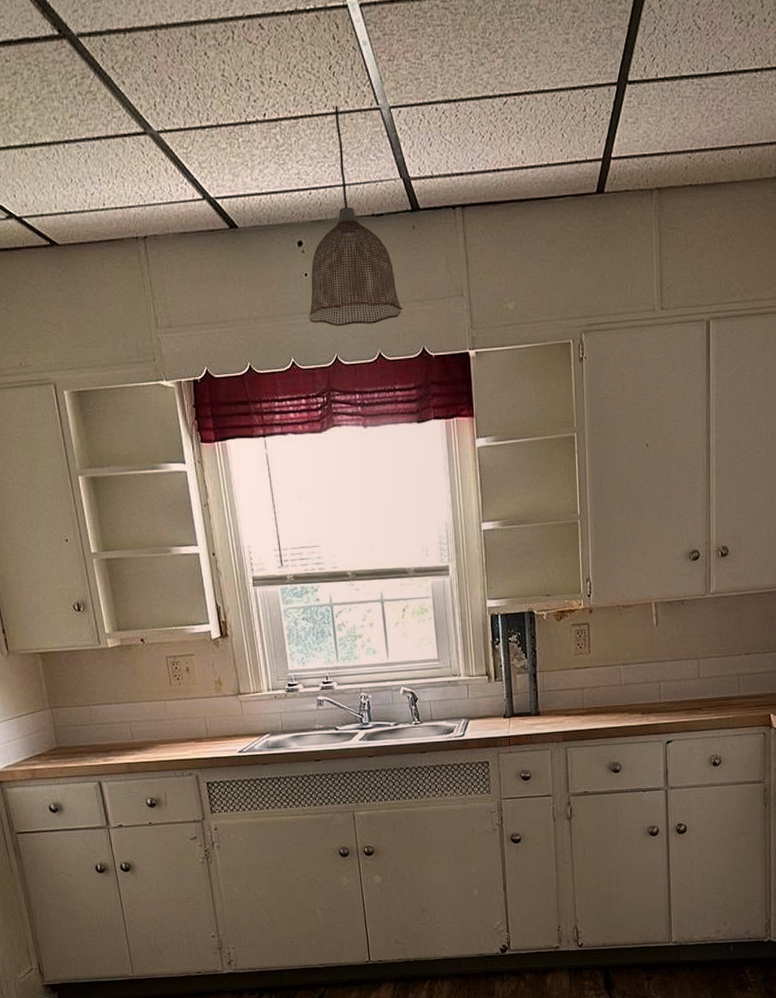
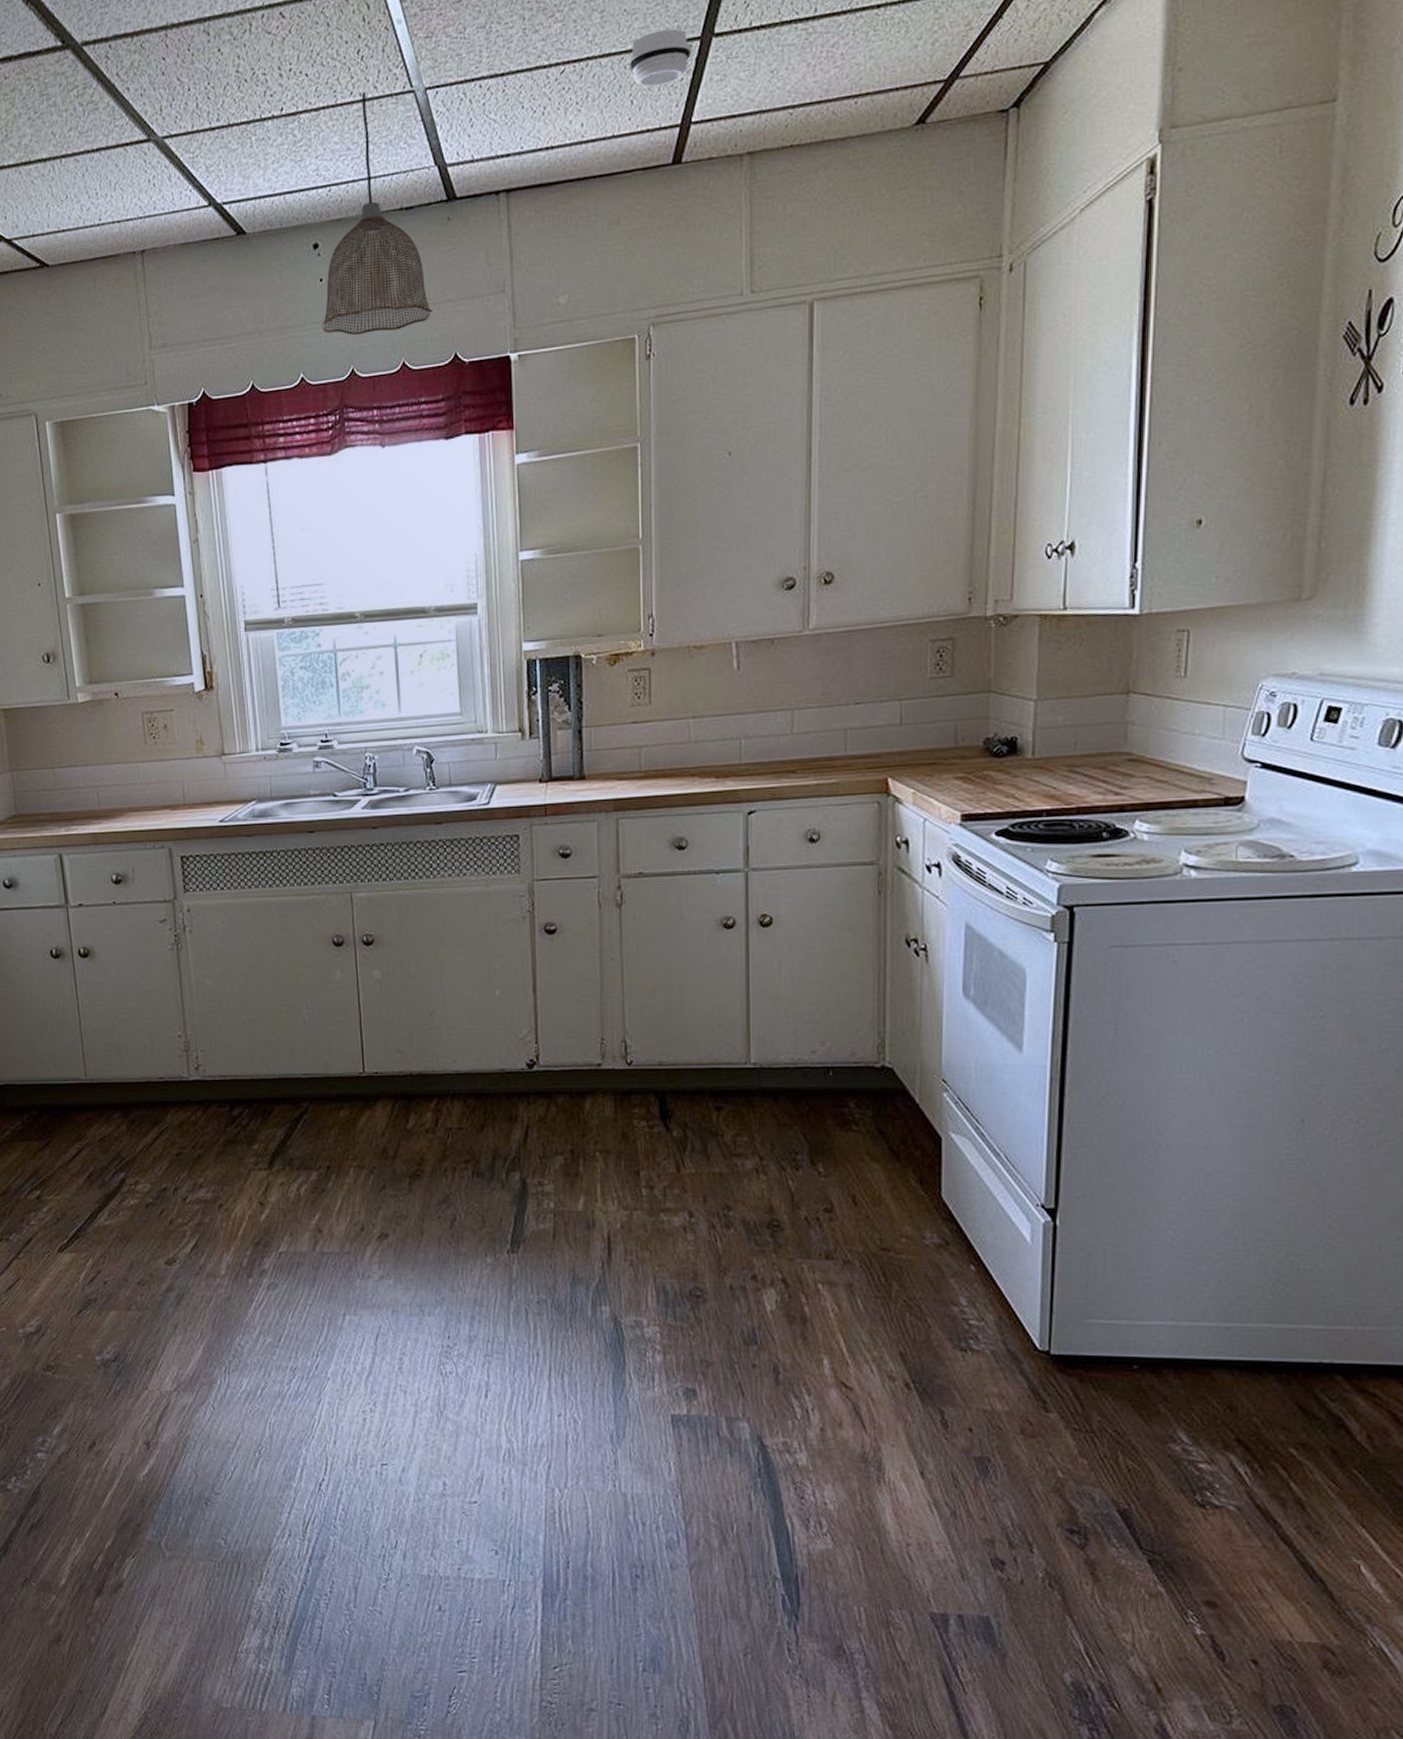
smoke detector: none [559,73,610,124] -> present [628,28,692,88]

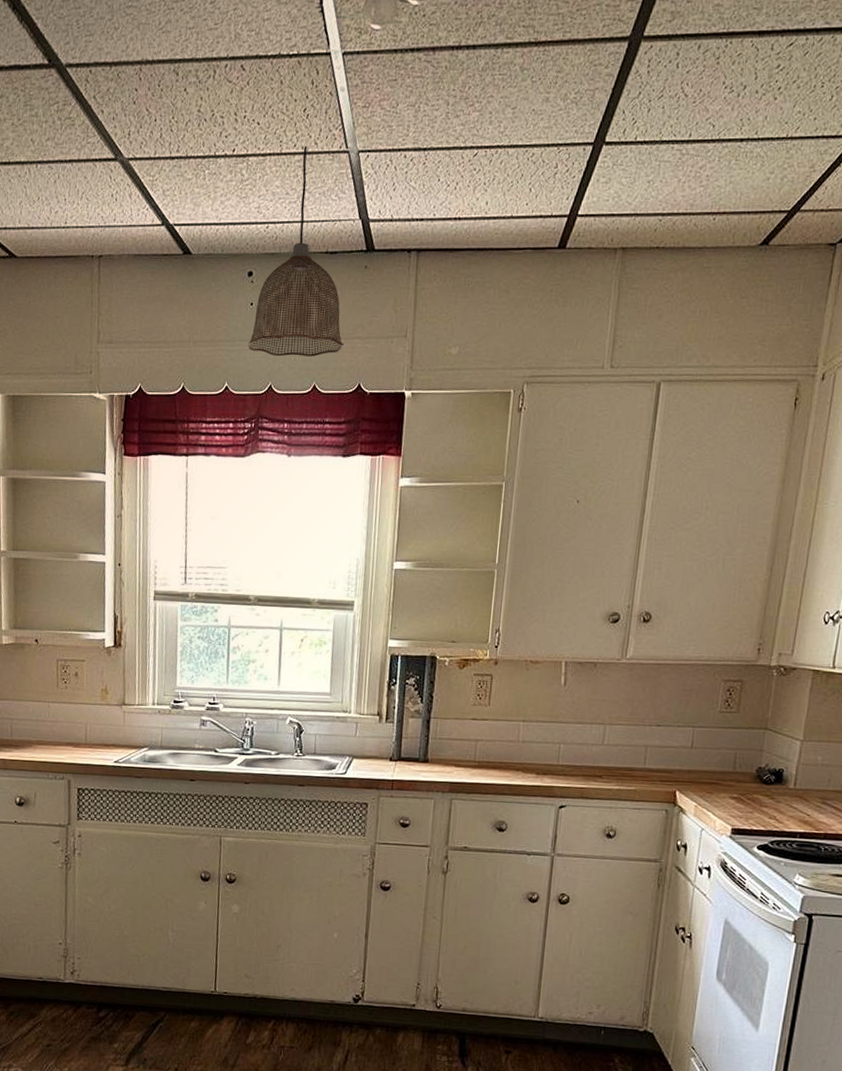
smoke detector: present [628,28,692,88] -> none [531,132,585,180]

